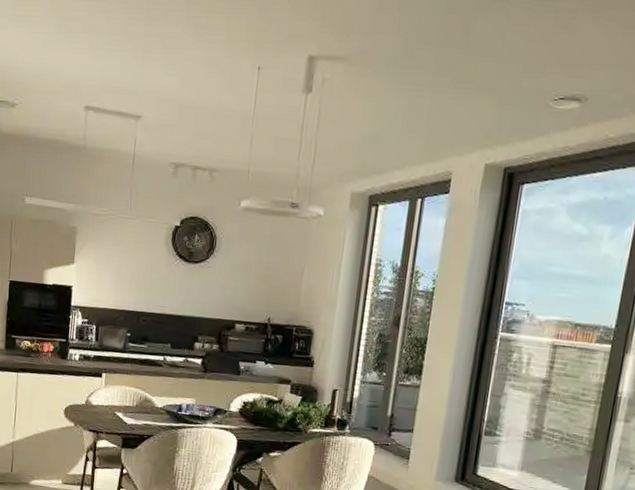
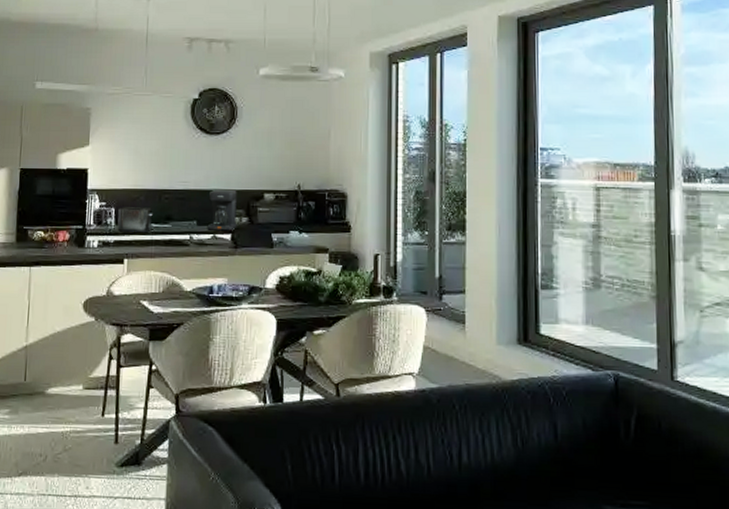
coffee maker: none [180,315,210,356] -> present [207,189,237,231]

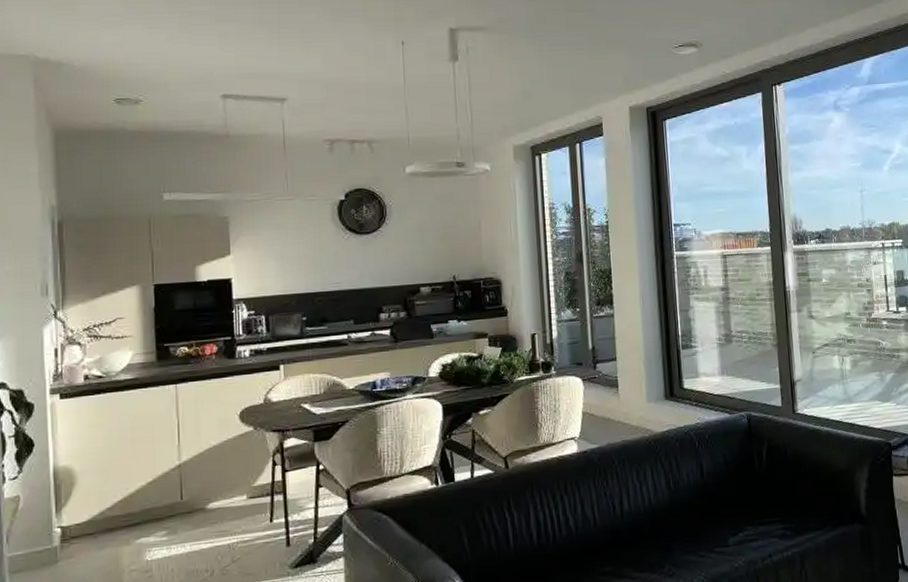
coffee maker: present [207,189,237,231] -> none [364,286,396,328]

